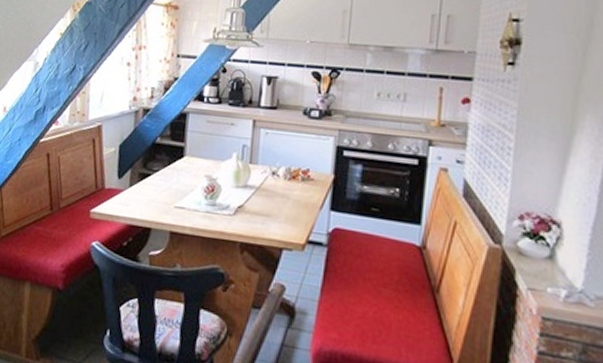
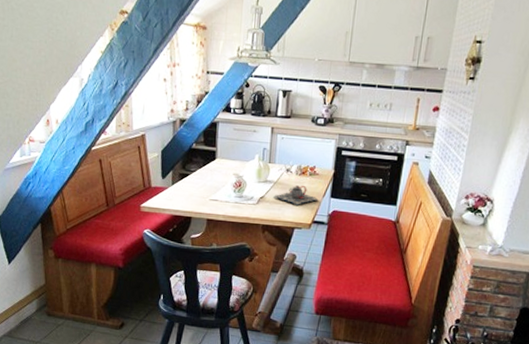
teapot: none [255,192,316,220] -> present [273,185,320,206]

